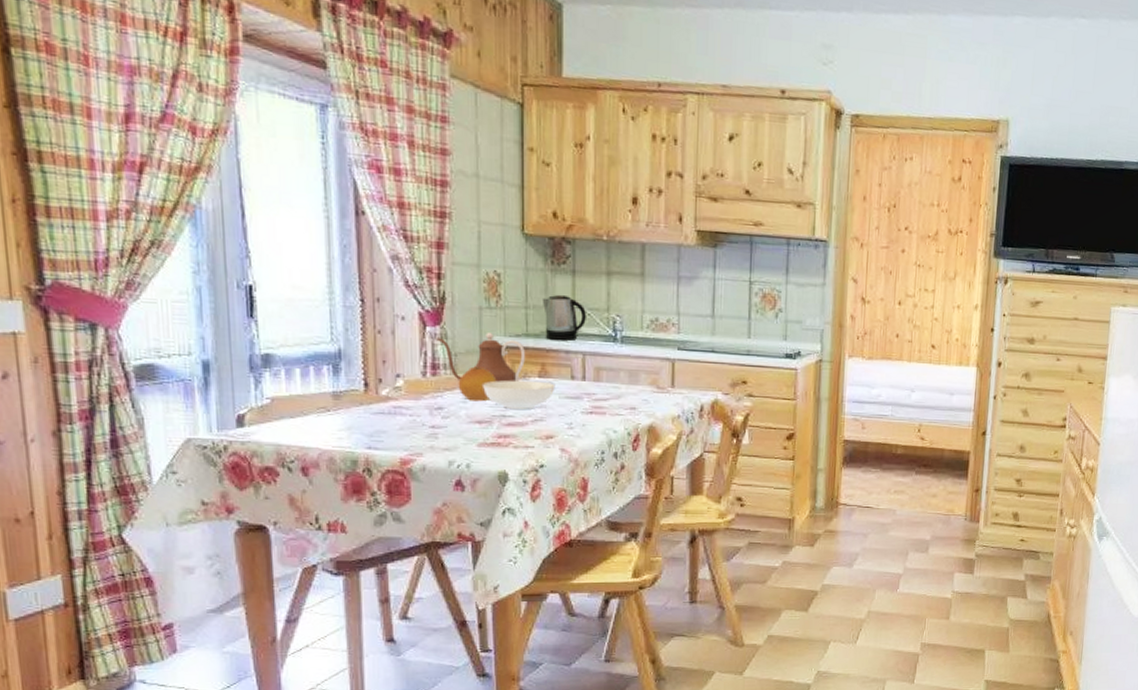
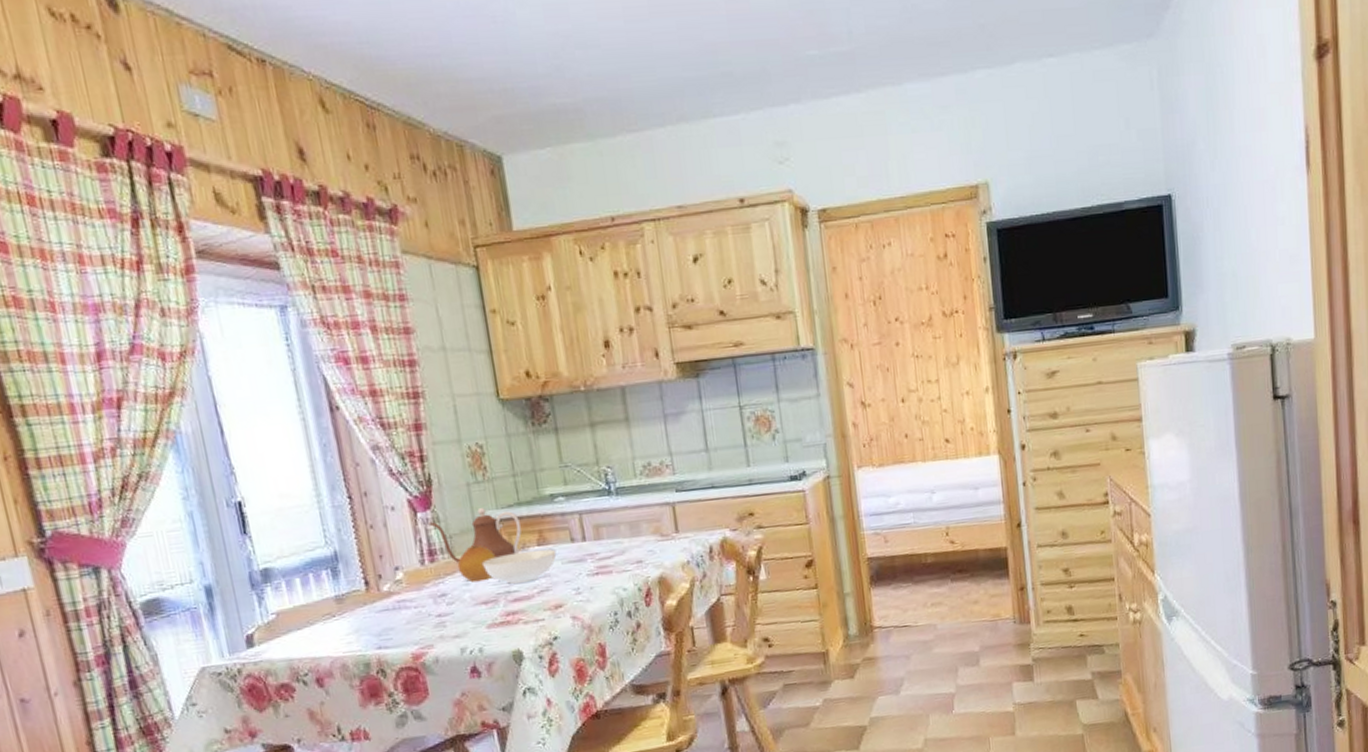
kettle: present [543,294,586,340] -> none [530,455,577,505]

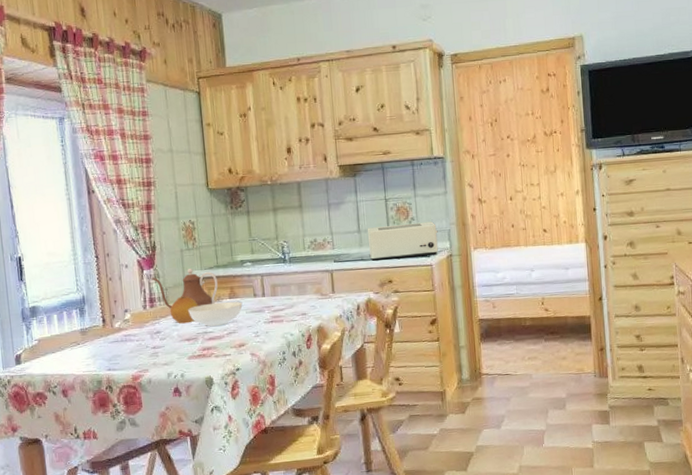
toaster: none [717,434,812,489] -> present [367,221,438,262]

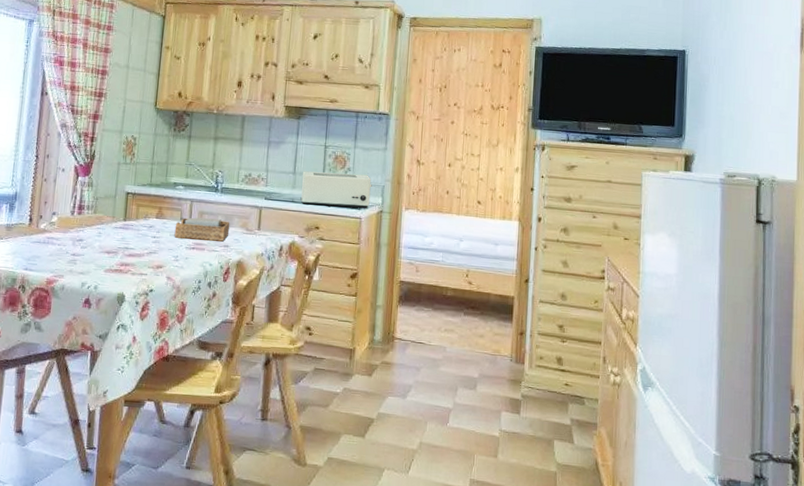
teapot: present [151,269,218,309] -> none [84,182,148,222]
fruit: present [170,296,198,323] -> none [95,208,125,235]
bowl: present [187,301,243,327] -> none [113,220,168,244]
napkin holder: none [249,289,305,315] -> present [174,217,230,243]

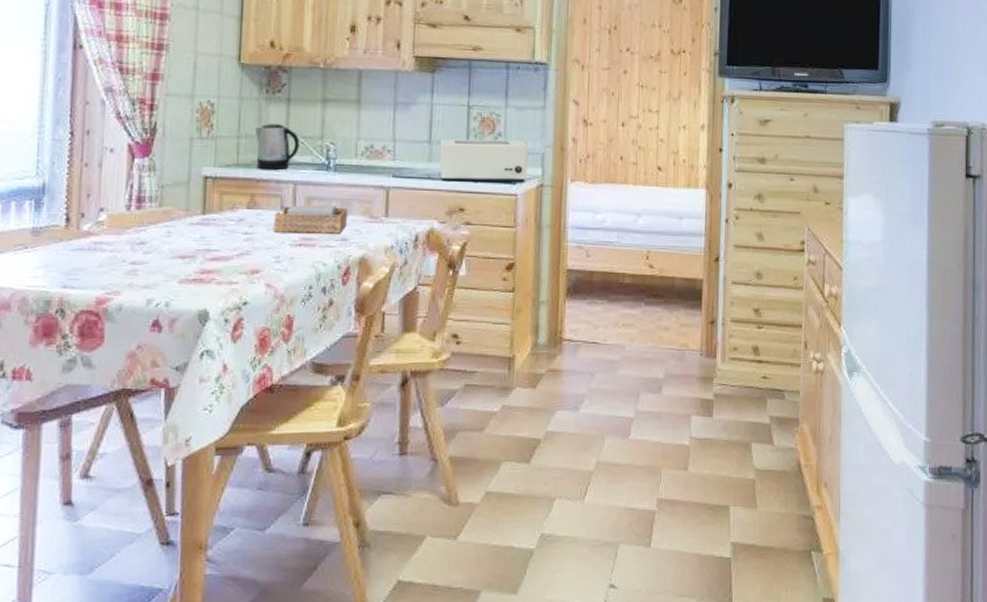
kettle: none [164,154,196,190] -> present [256,123,299,170]

